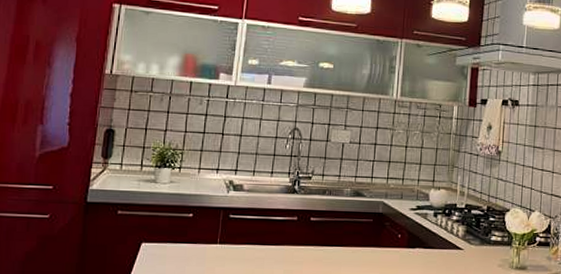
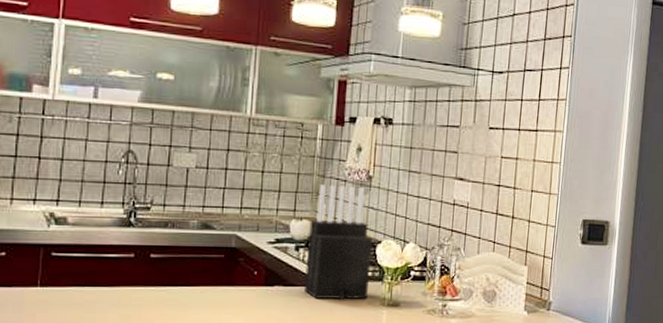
knife block: none [441,158,503,262] -> present [304,185,373,300]

